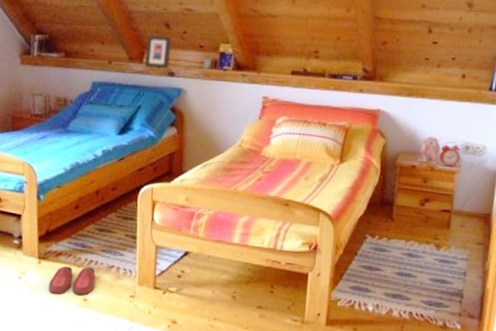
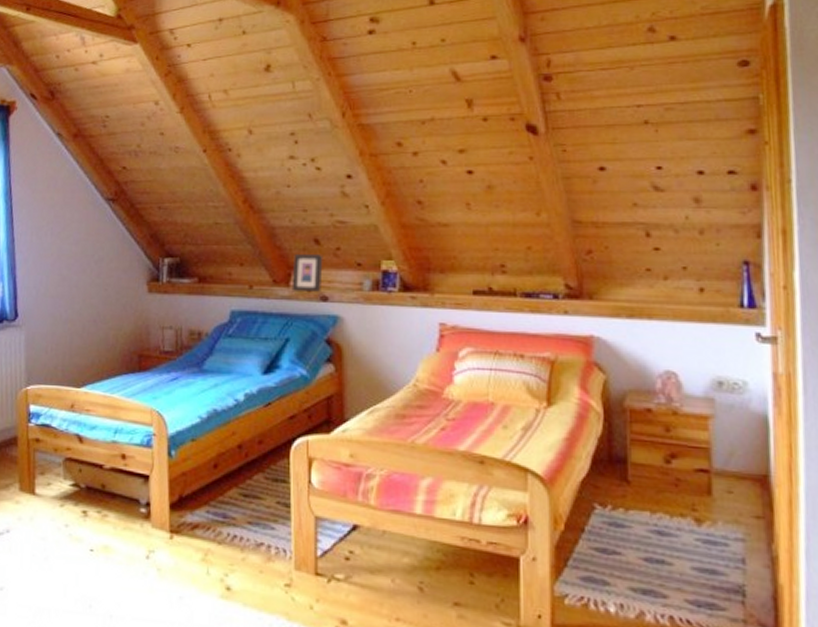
slippers: present [49,266,96,296] -> none [183,542,241,583]
alarm clock: present [439,142,461,167] -> none [683,376,712,410]

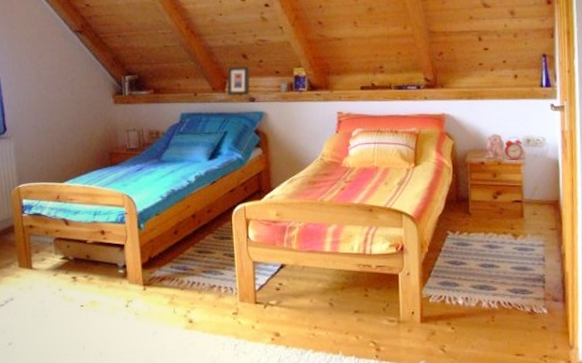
alarm clock: none [683,376,712,410] -> present [504,137,523,160]

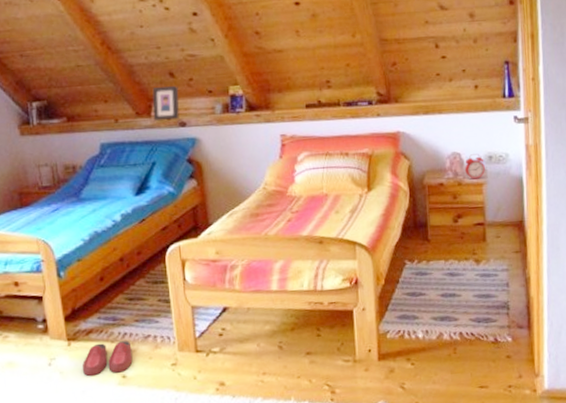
slippers: none [155,289,199,319] -> present [82,341,133,376]

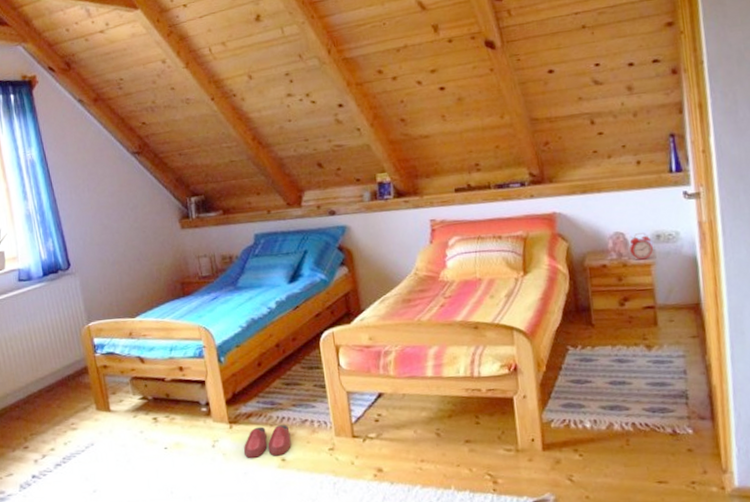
picture frame: present [152,86,179,121] -> none [302,176,329,210]

